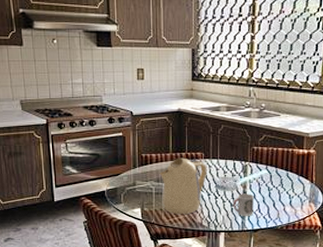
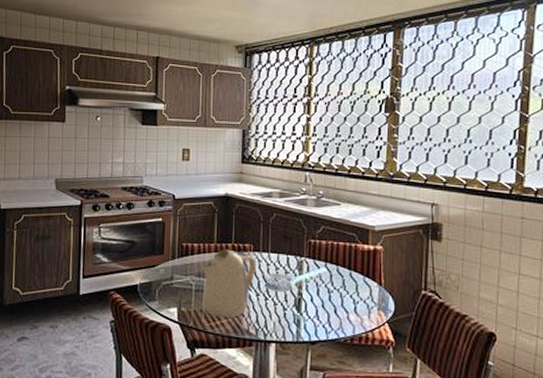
cup: present [233,193,254,216] -> none [286,295,311,324]

